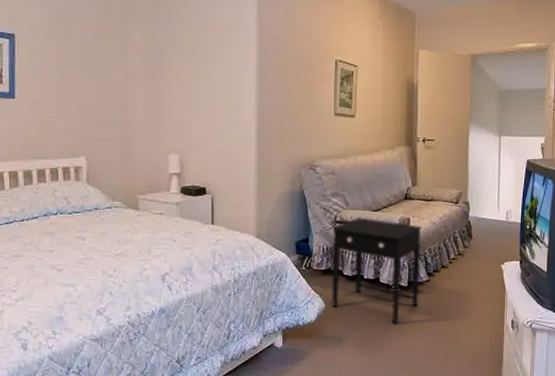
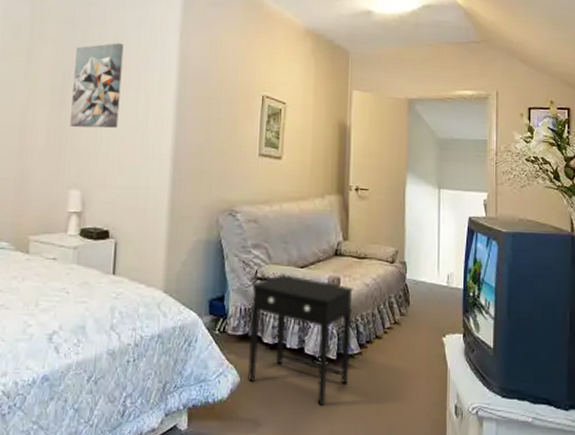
wall art: none [164,20,207,100] -> present [70,43,124,129]

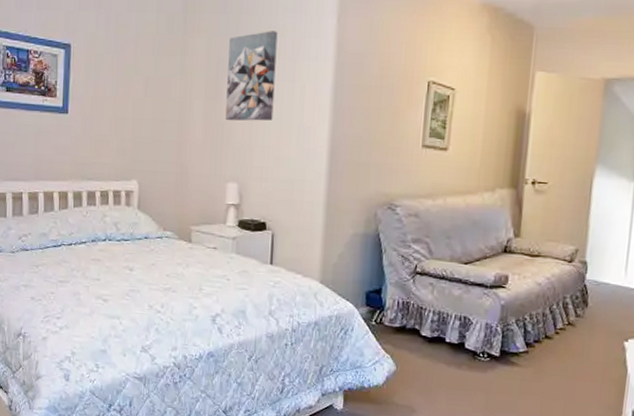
side table: present [247,274,354,406] -> none [404,270,524,399]

